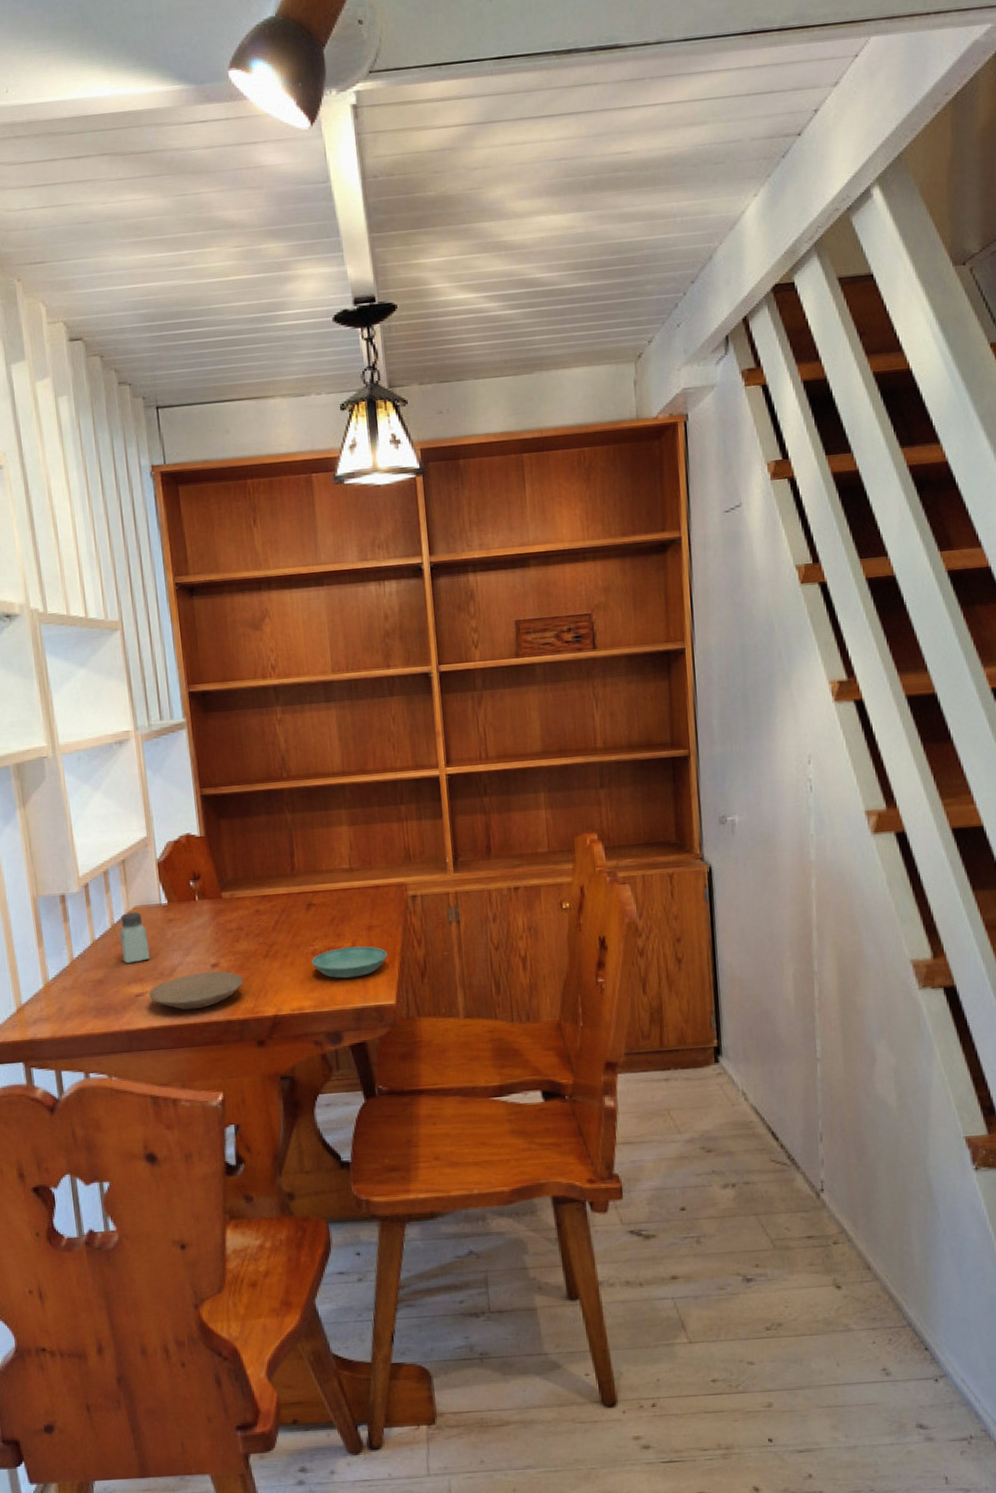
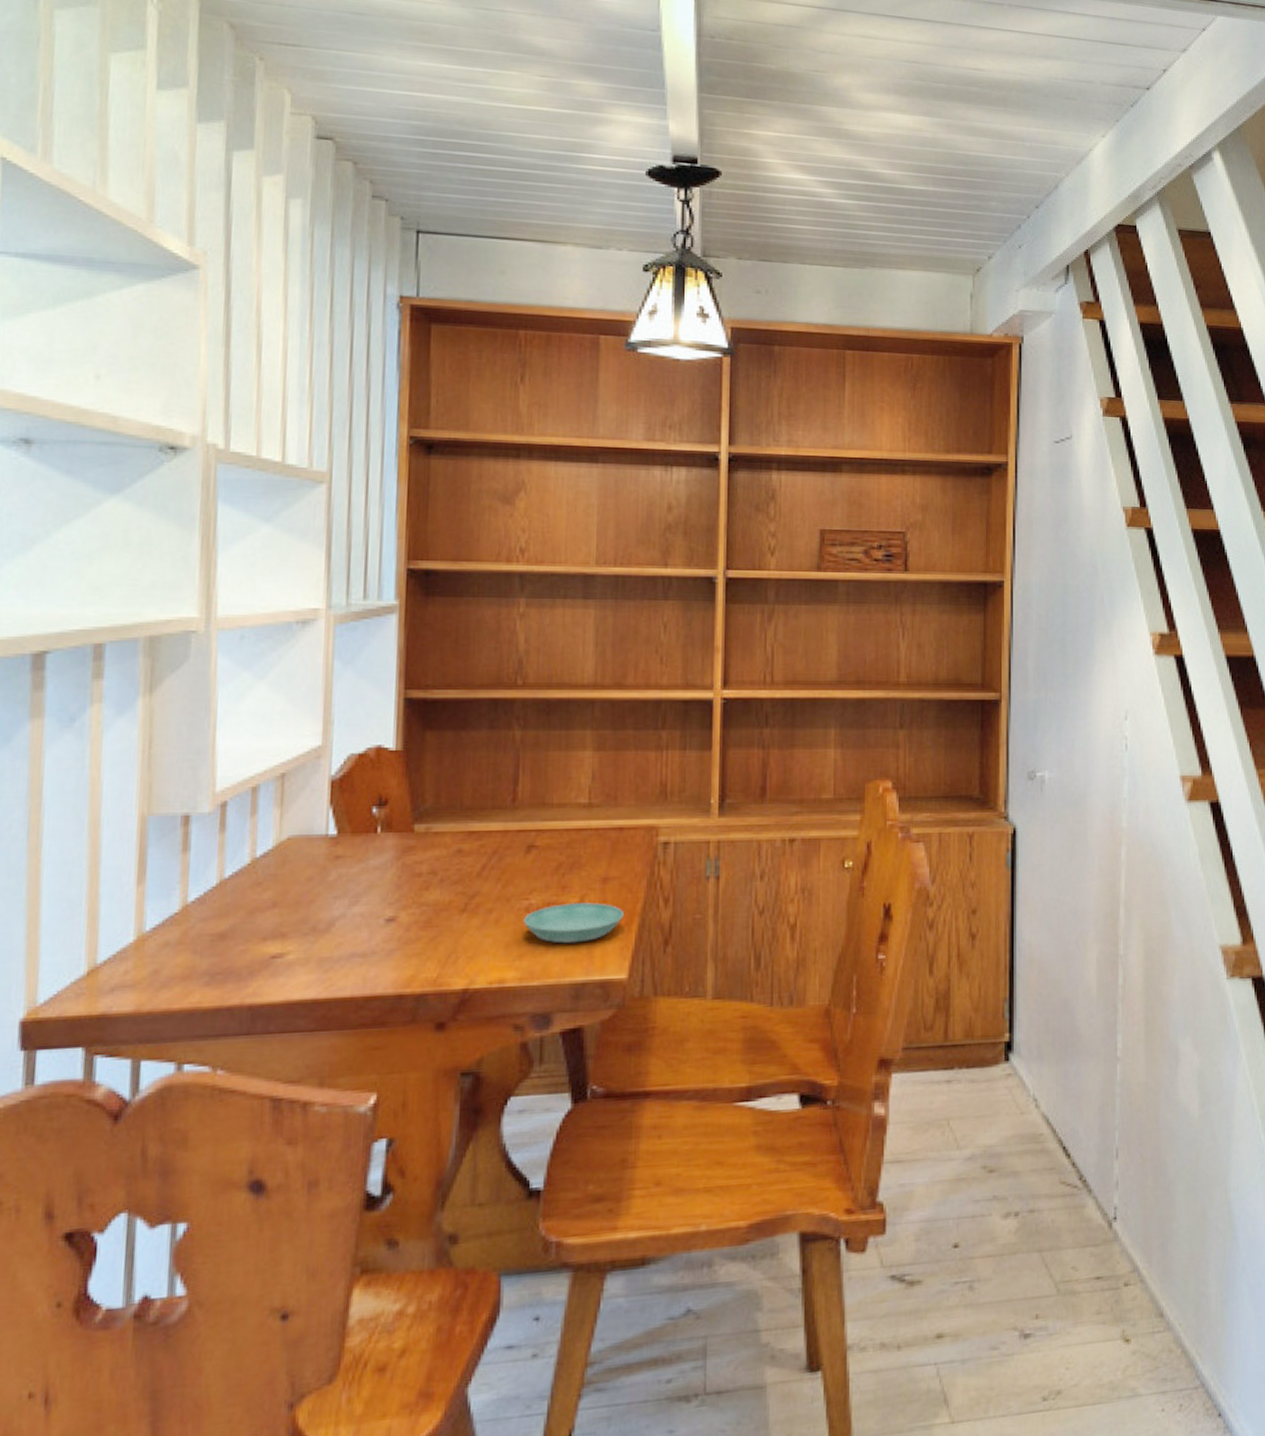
saltshaker: present [120,912,150,964] -> none [260,844,302,913]
plate: present [149,971,244,1010] -> none [291,928,429,979]

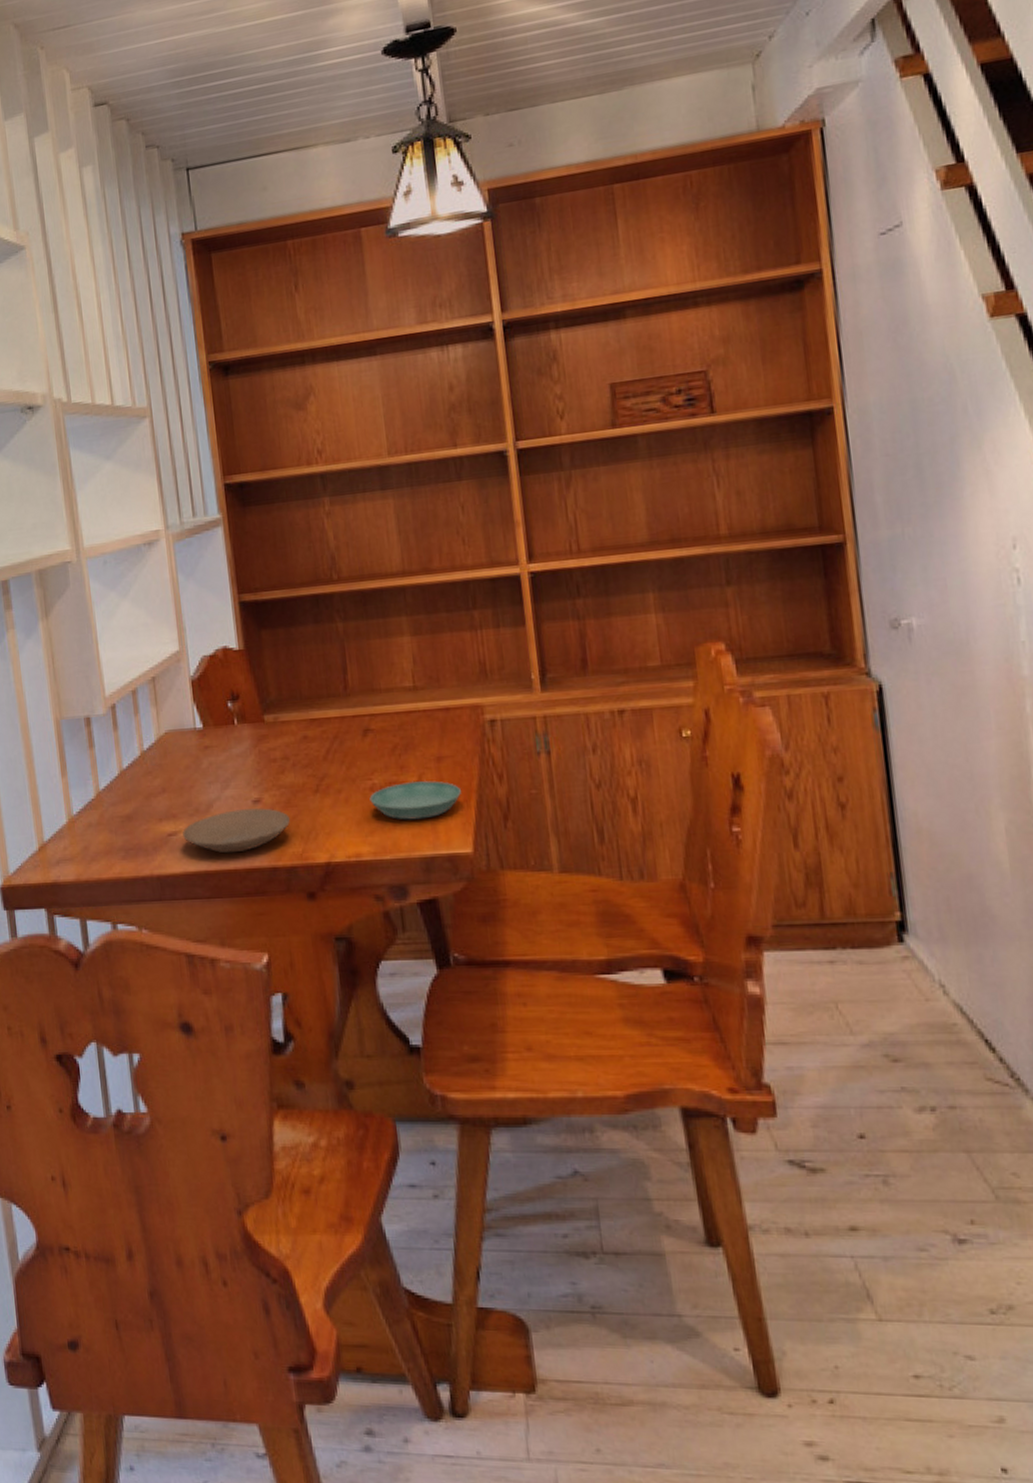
plate: none [291,928,429,979] -> present [183,808,291,854]

